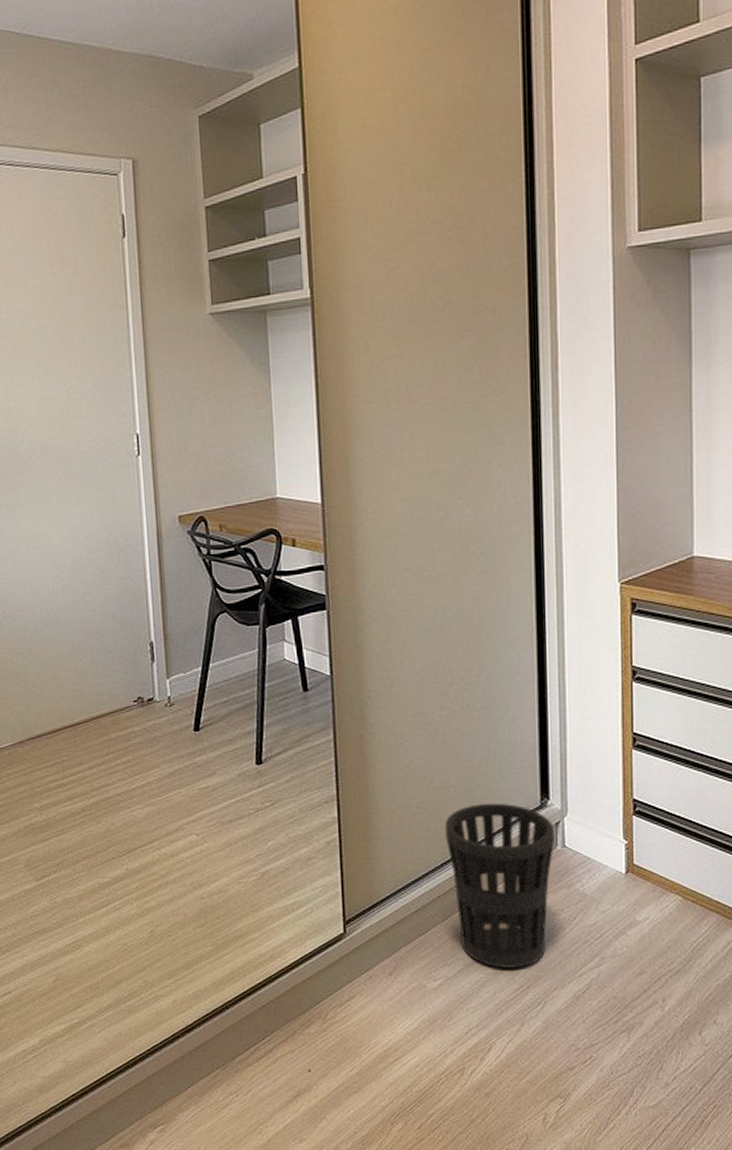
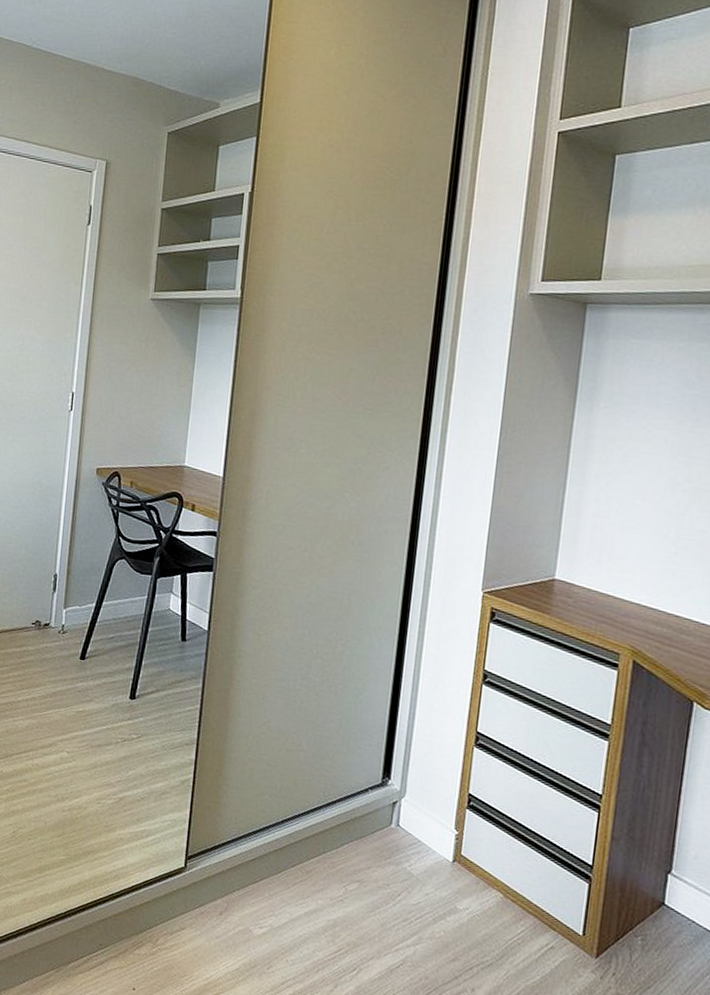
wastebasket: present [445,803,555,968] -> none [289,771,391,932]

